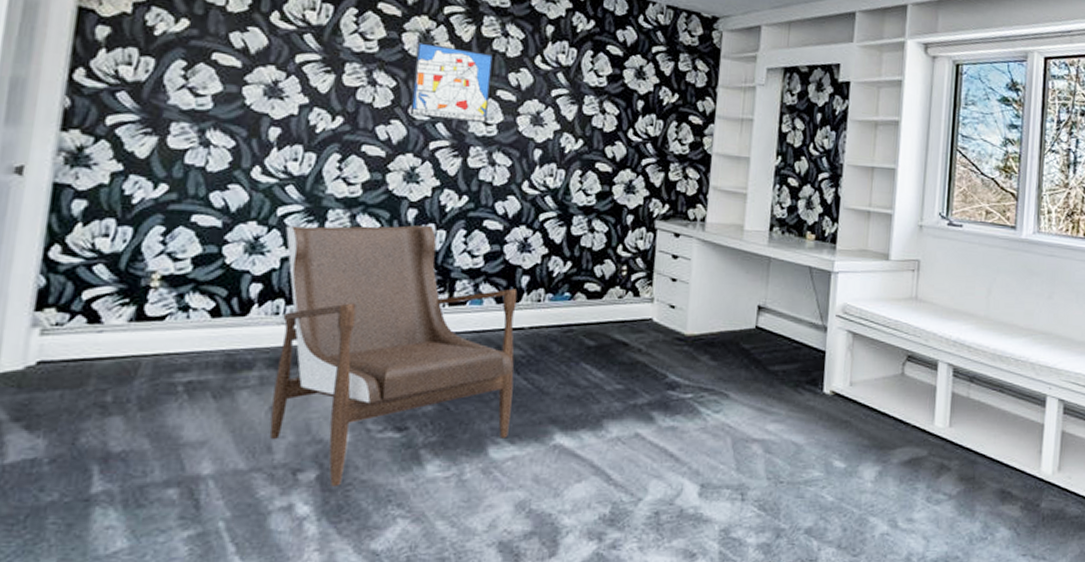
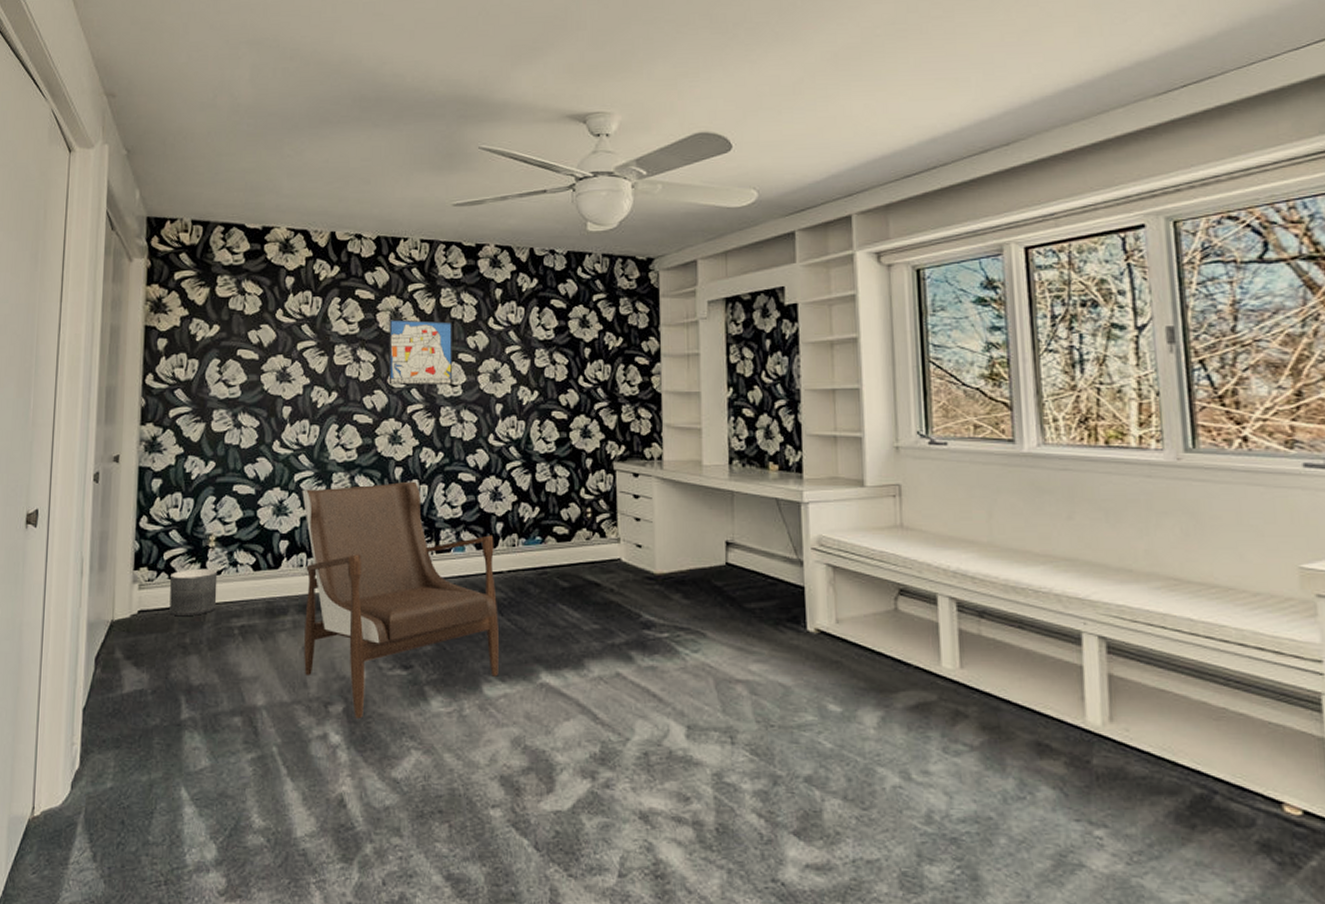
planter: none [84,312,160,370] -> present [169,568,218,617]

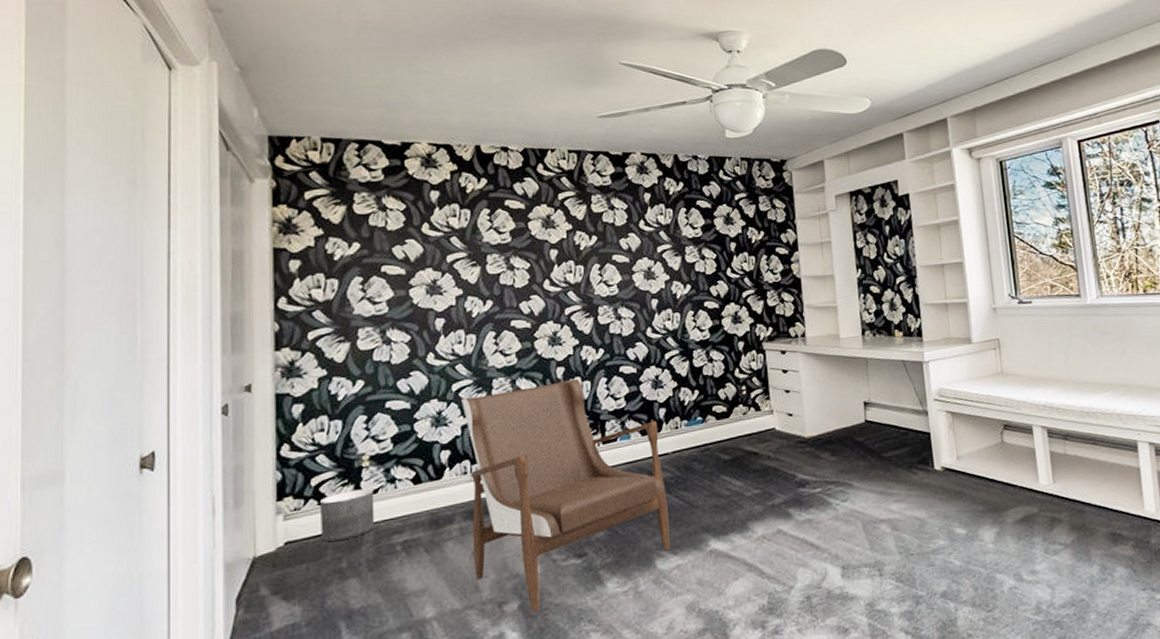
wall art: present [388,319,452,386] -> none [541,226,608,289]

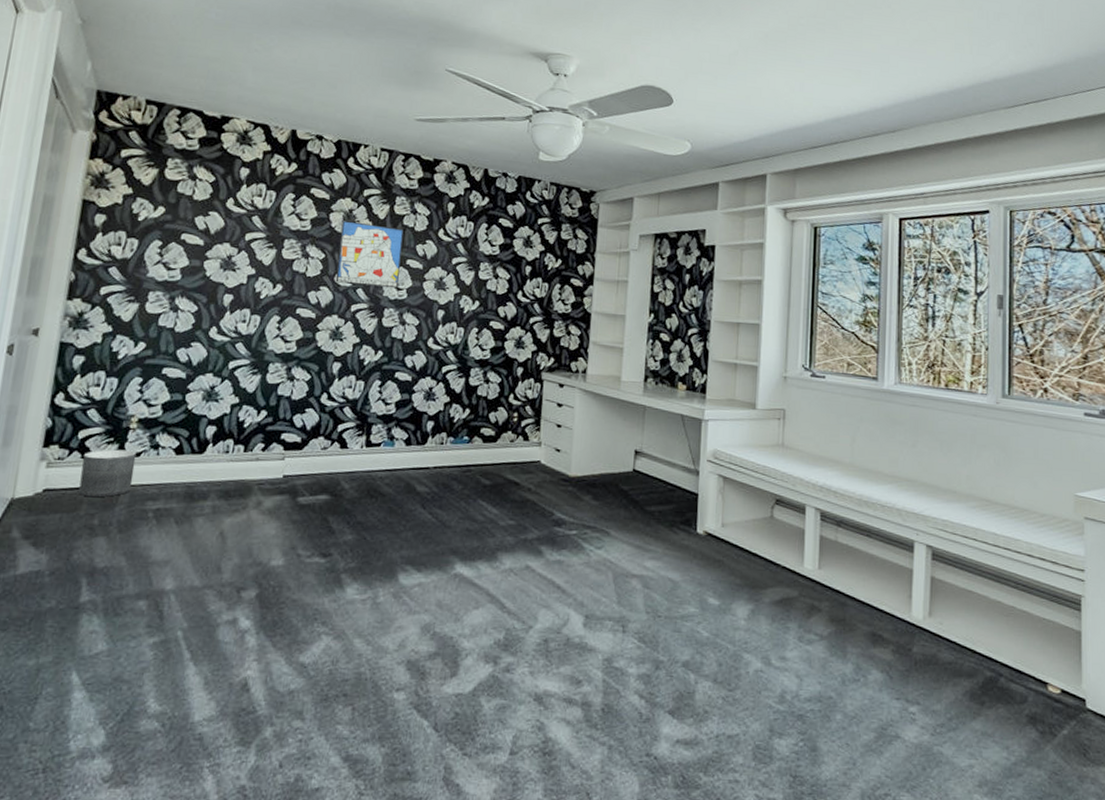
armchair: present [461,378,670,613] -> none [220,376,424,604]
wall art: none [541,226,608,289] -> present [335,220,404,289]

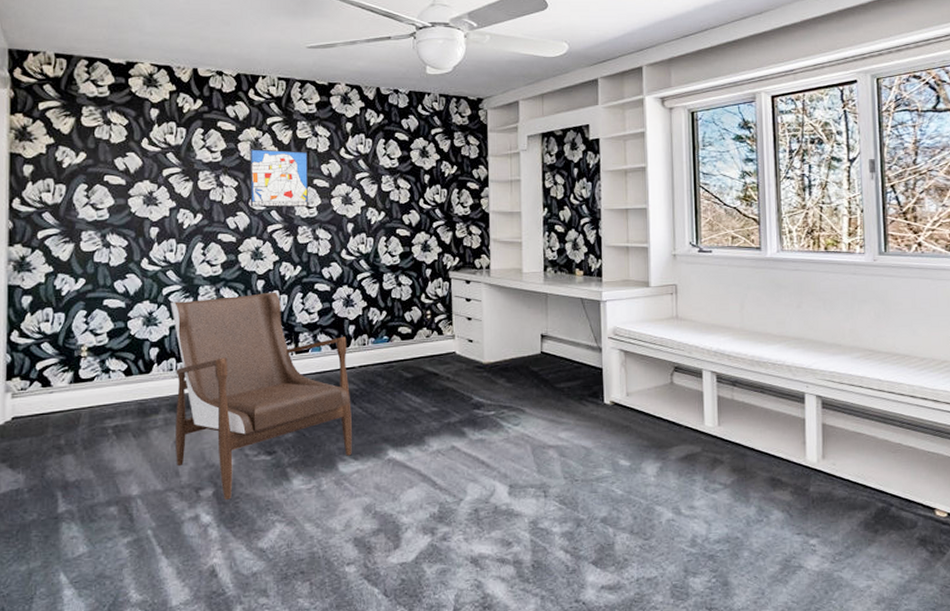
planter: present [78,449,137,498] -> none [43,376,90,421]
armchair: none [220,376,424,604] -> present [171,292,352,500]

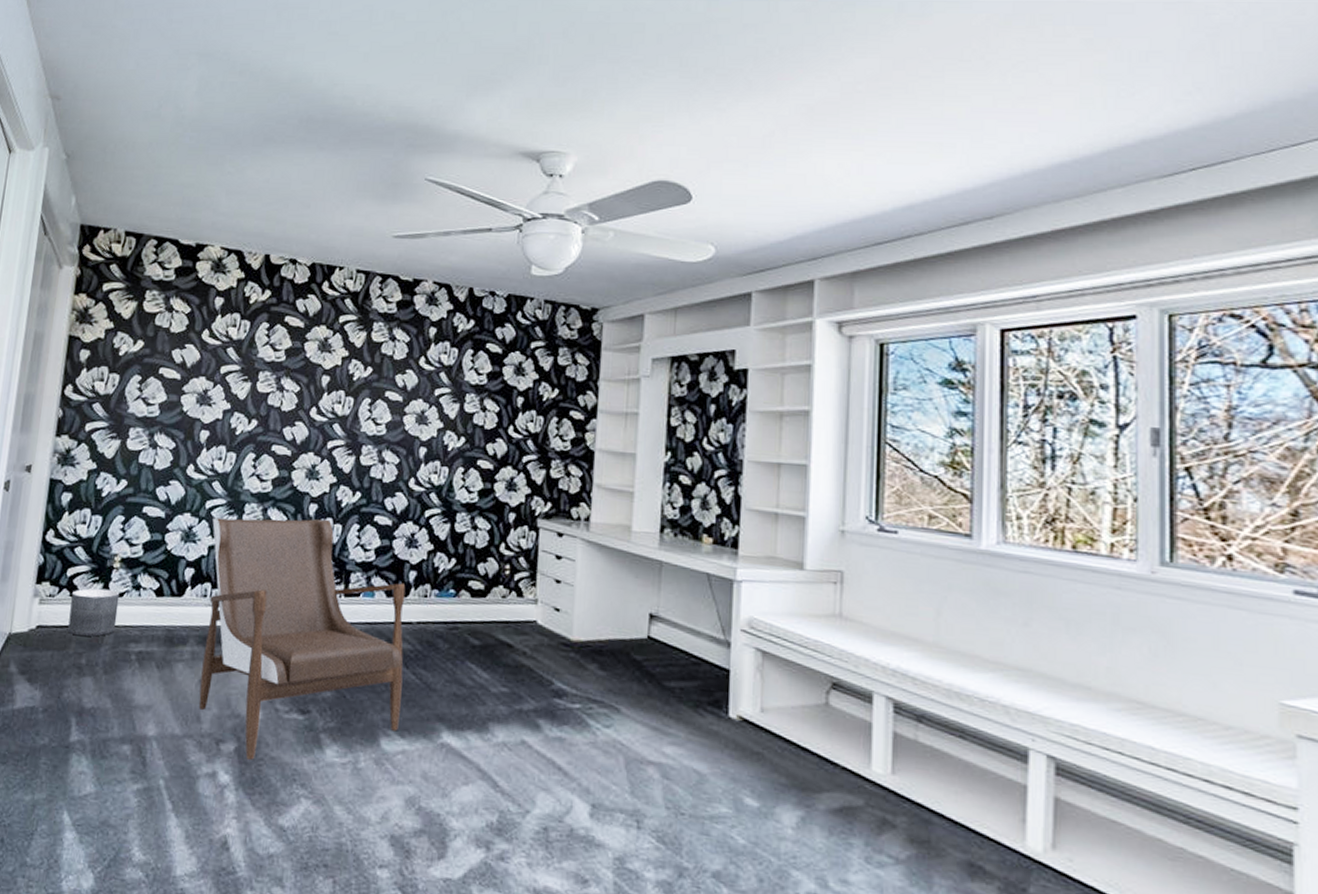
planter: none [43,376,90,421] -> present [68,588,120,637]
wall art: present [250,149,308,208] -> none [311,350,382,424]

